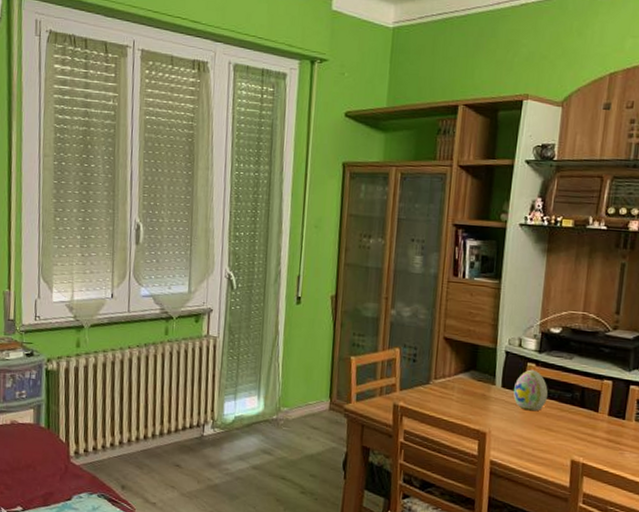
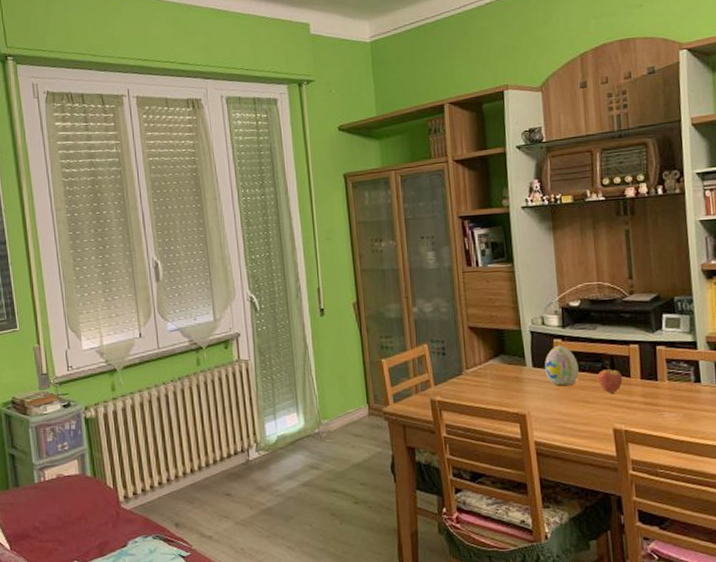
fruit: none [564,397,591,425] -> present [597,366,623,393]

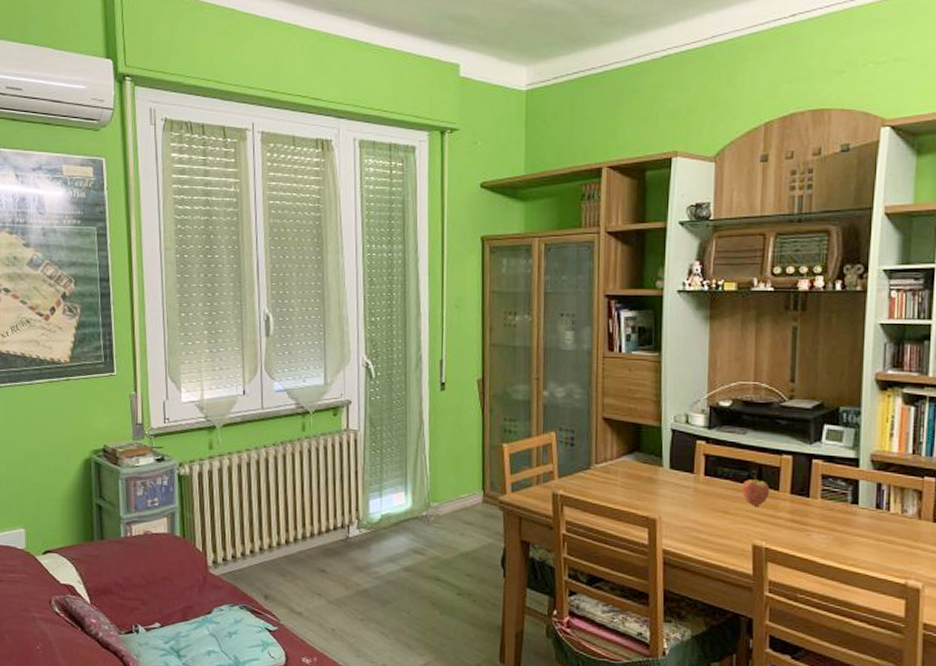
decorative egg: present [545,345,579,385] -> none [684,447,721,492]

